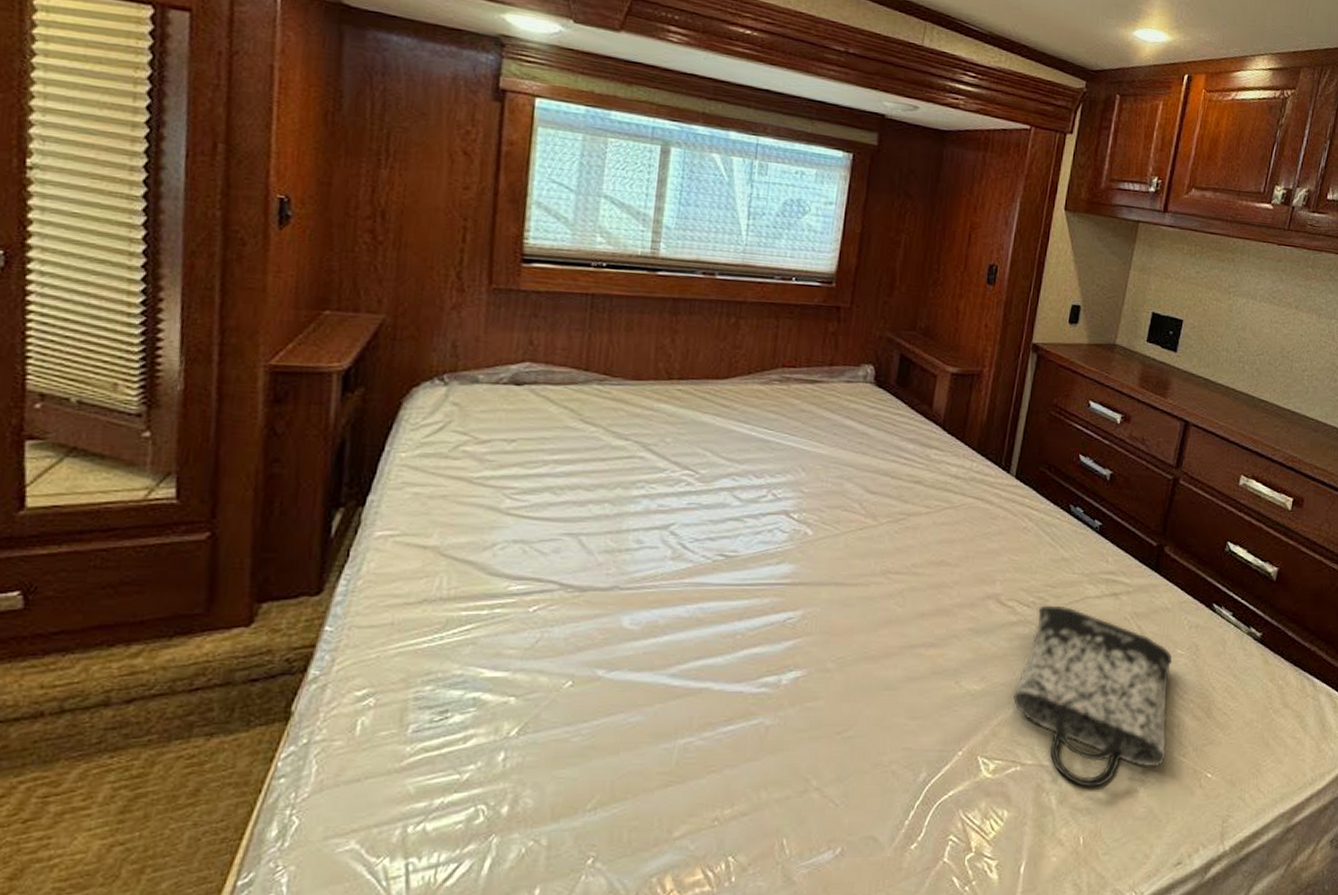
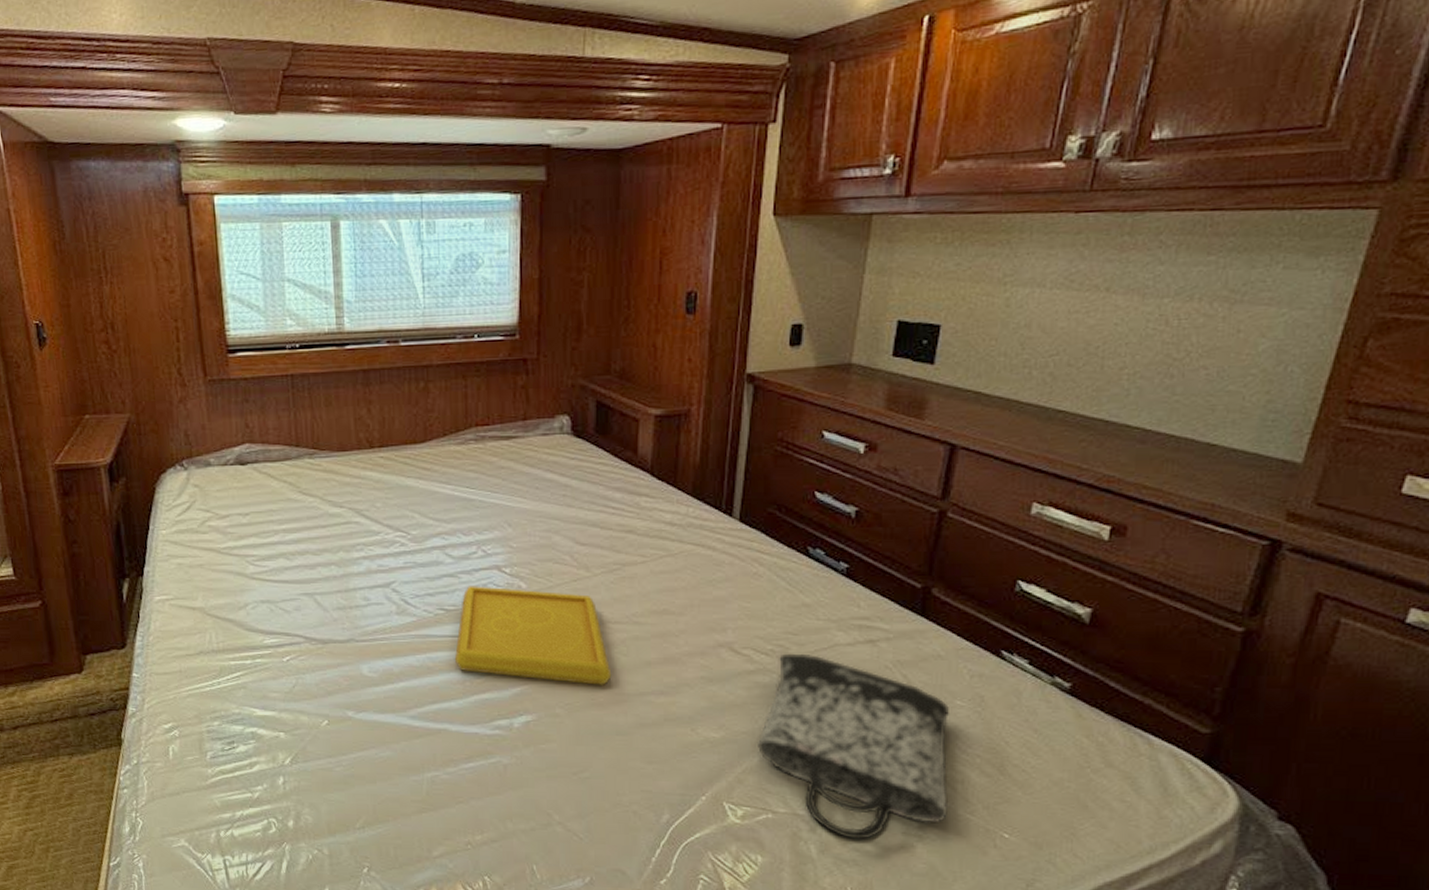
serving tray: none [728,531,886,638] -> present [455,586,612,685]

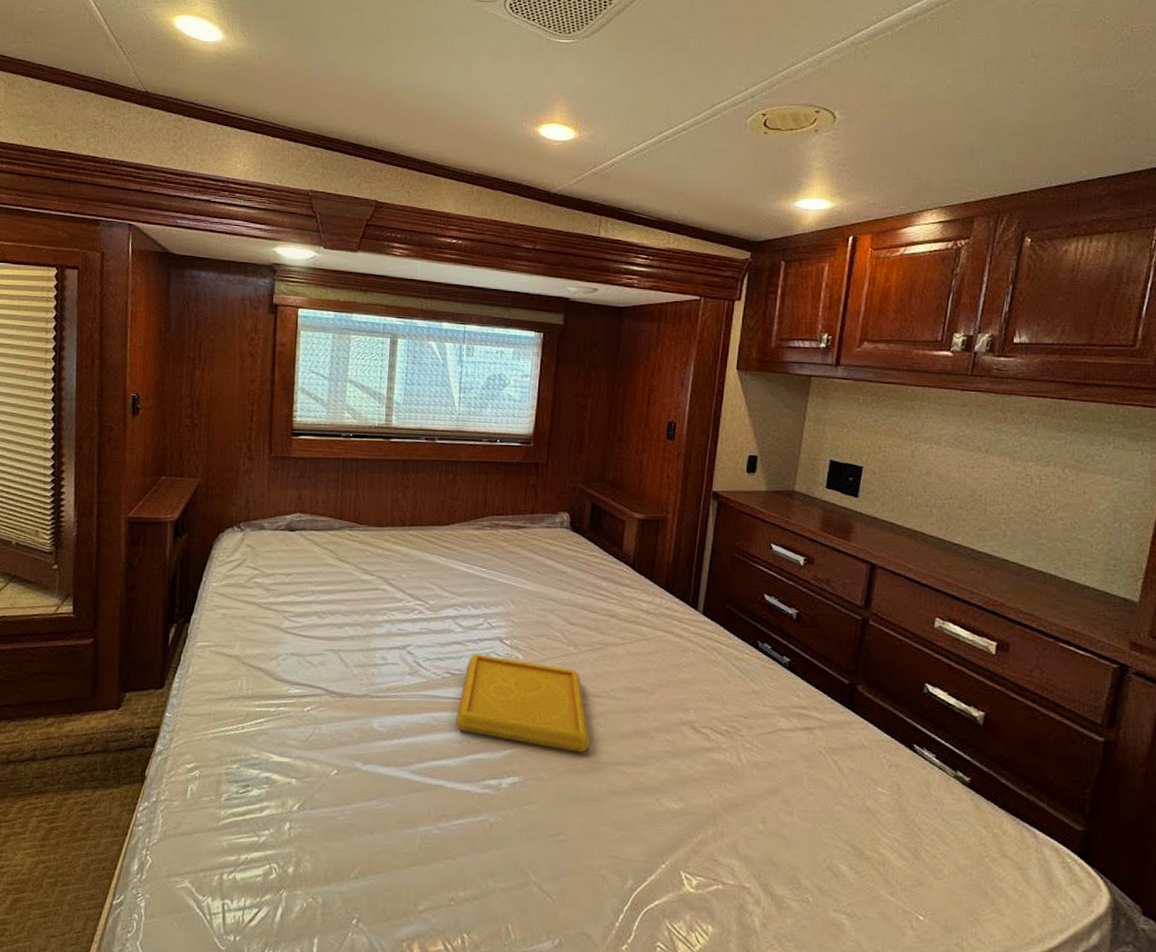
tote bag: present [756,653,950,840] -> none [711,734,873,915]

